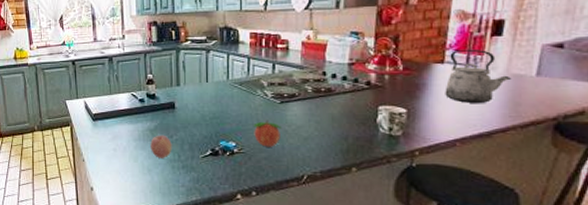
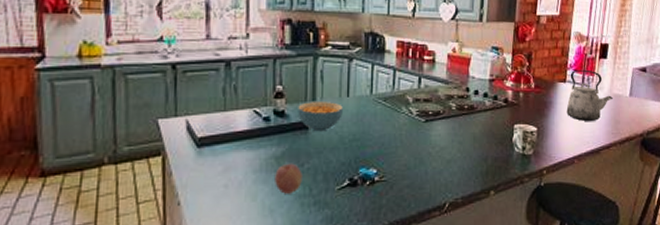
cereal bowl: none [165,87,203,111] -> present [298,102,343,132]
fruit: present [254,120,282,147] -> none [397,141,425,173]

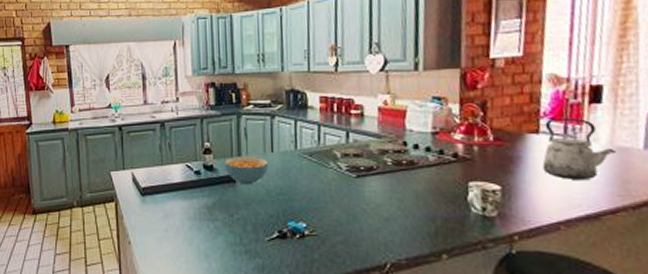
fruit: present [275,163,302,194] -> none [208,213,233,241]

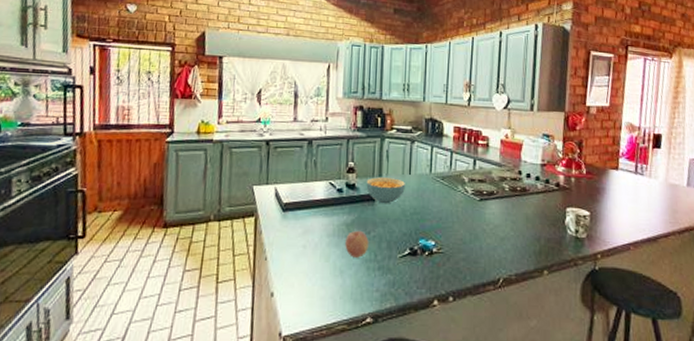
fruit: none [208,213,233,241] -> present [345,230,369,258]
kettle: present [542,117,617,179] -> none [619,158,670,209]

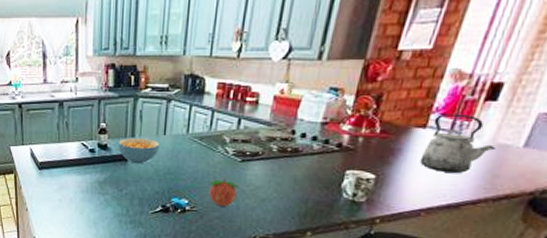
fruit: present [345,230,369,258] -> none [98,187,121,212]
fruit: none [453,217,480,247] -> present [209,178,239,207]
kettle: none [619,158,670,209] -> present [420,113,497,173]

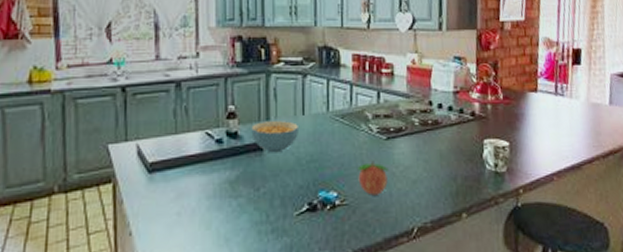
kettle: present [420,113,497,173] -> none [540,77,592,133]

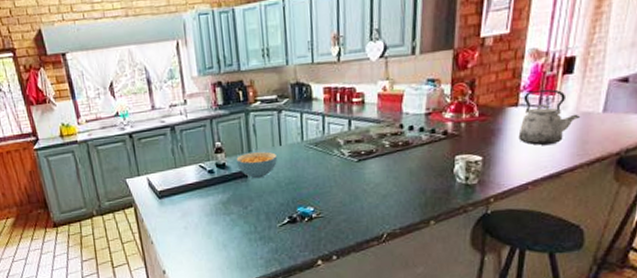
fruit: present [358,160,389,196] -> none [331,180,360,209]
kettle: none [540,77,592,133] -> present [518,89,581,145]

